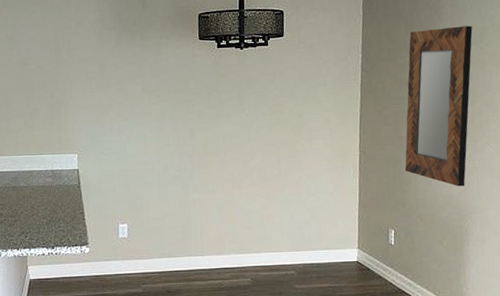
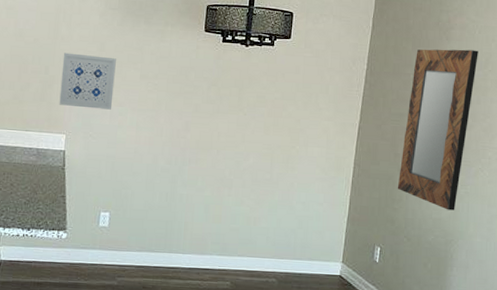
wall art: none [66,75,119,127] -> present [59,52,116,110]

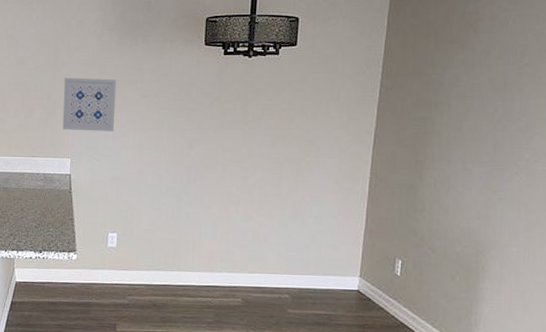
home mirror: present [397,49,478,211] -> none [419,42,512,219]

